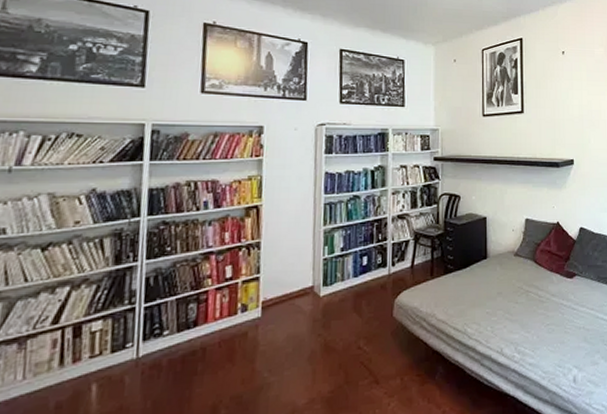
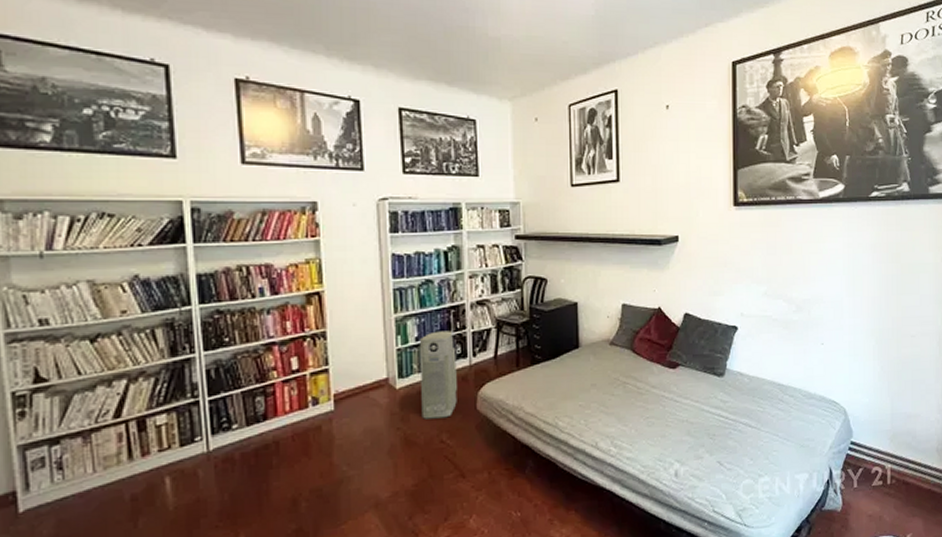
air purifier: none [342,242,377,326] -> present [420,331,457,419]

